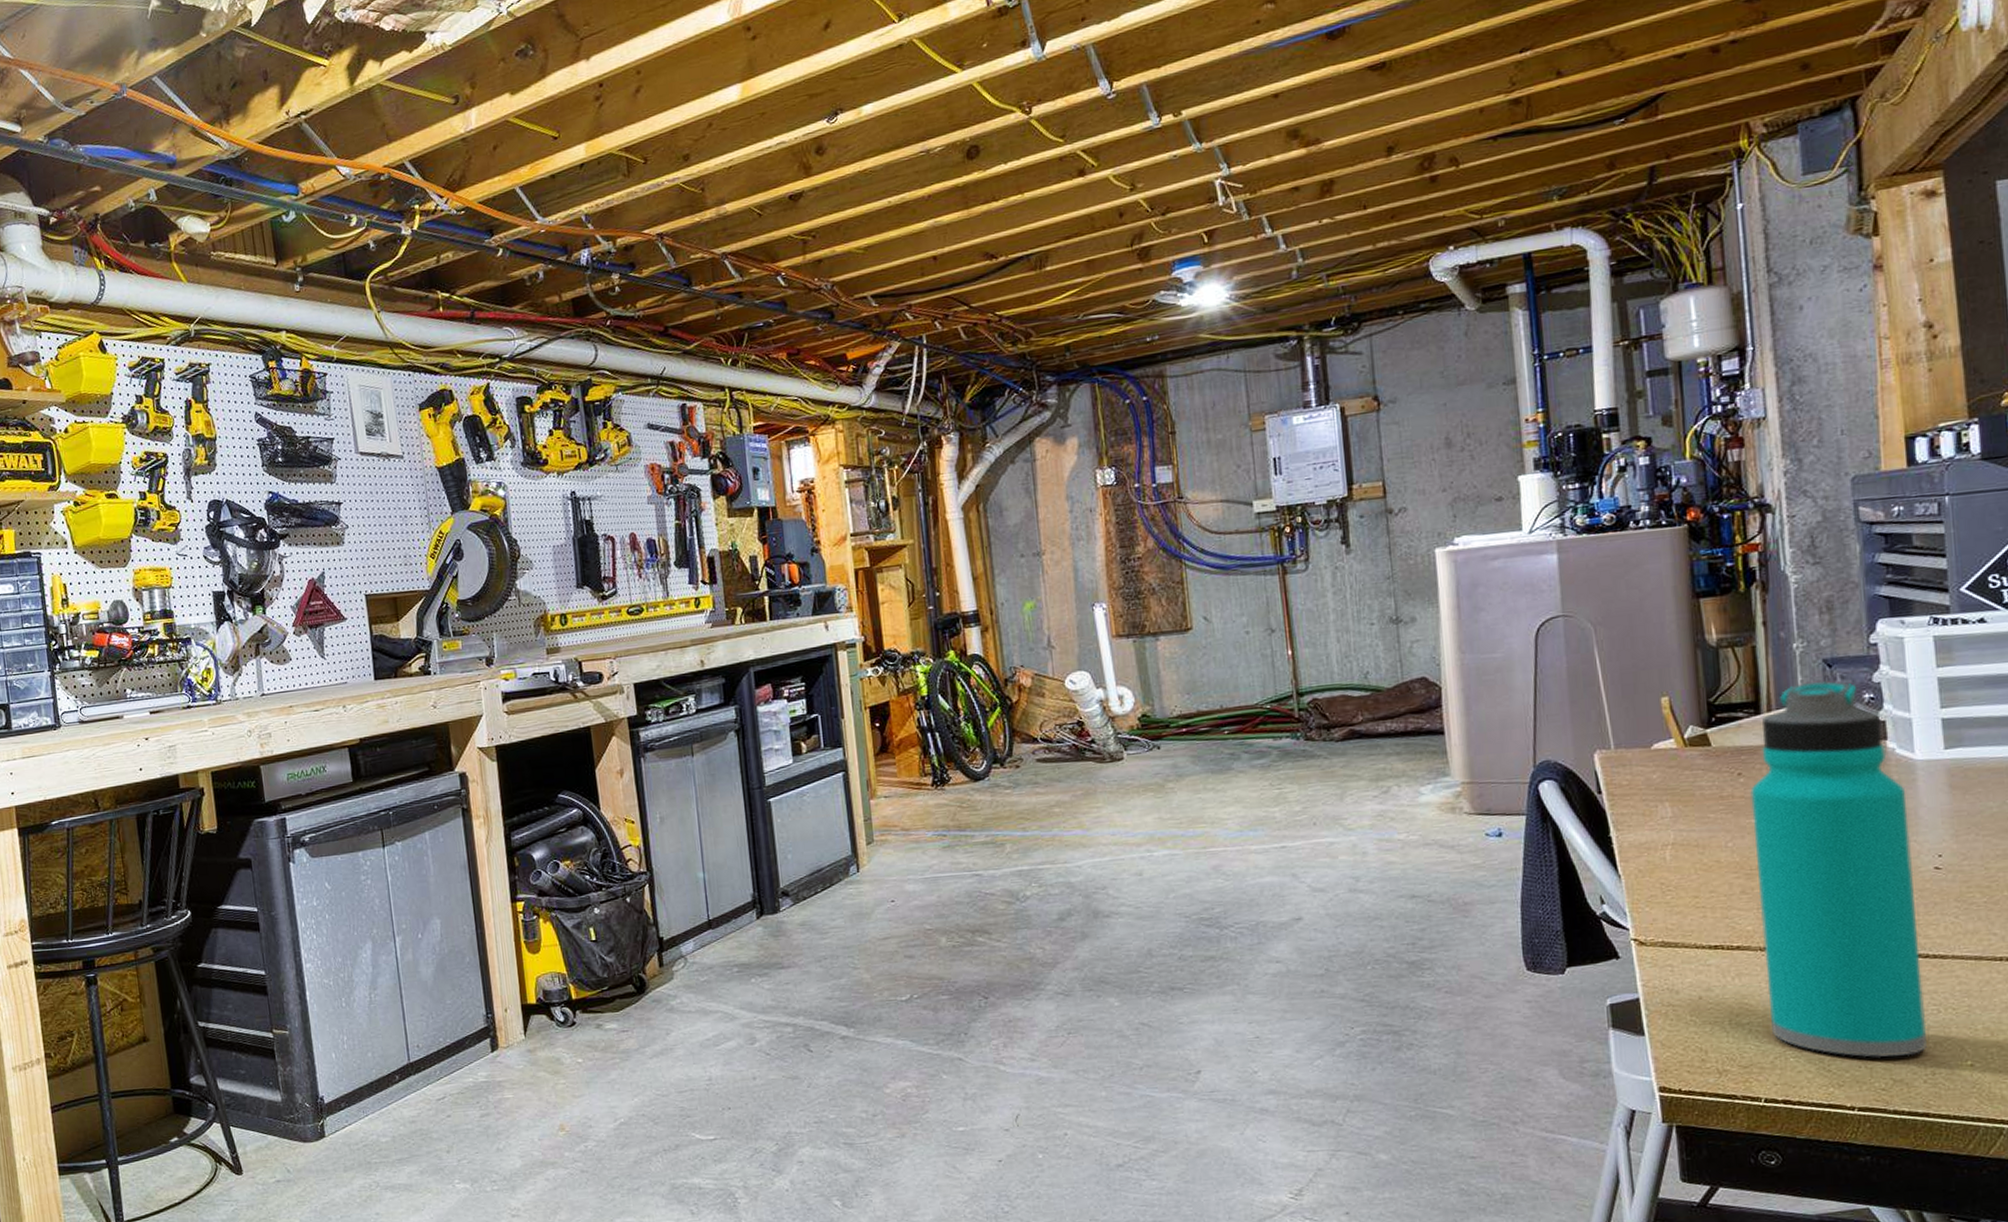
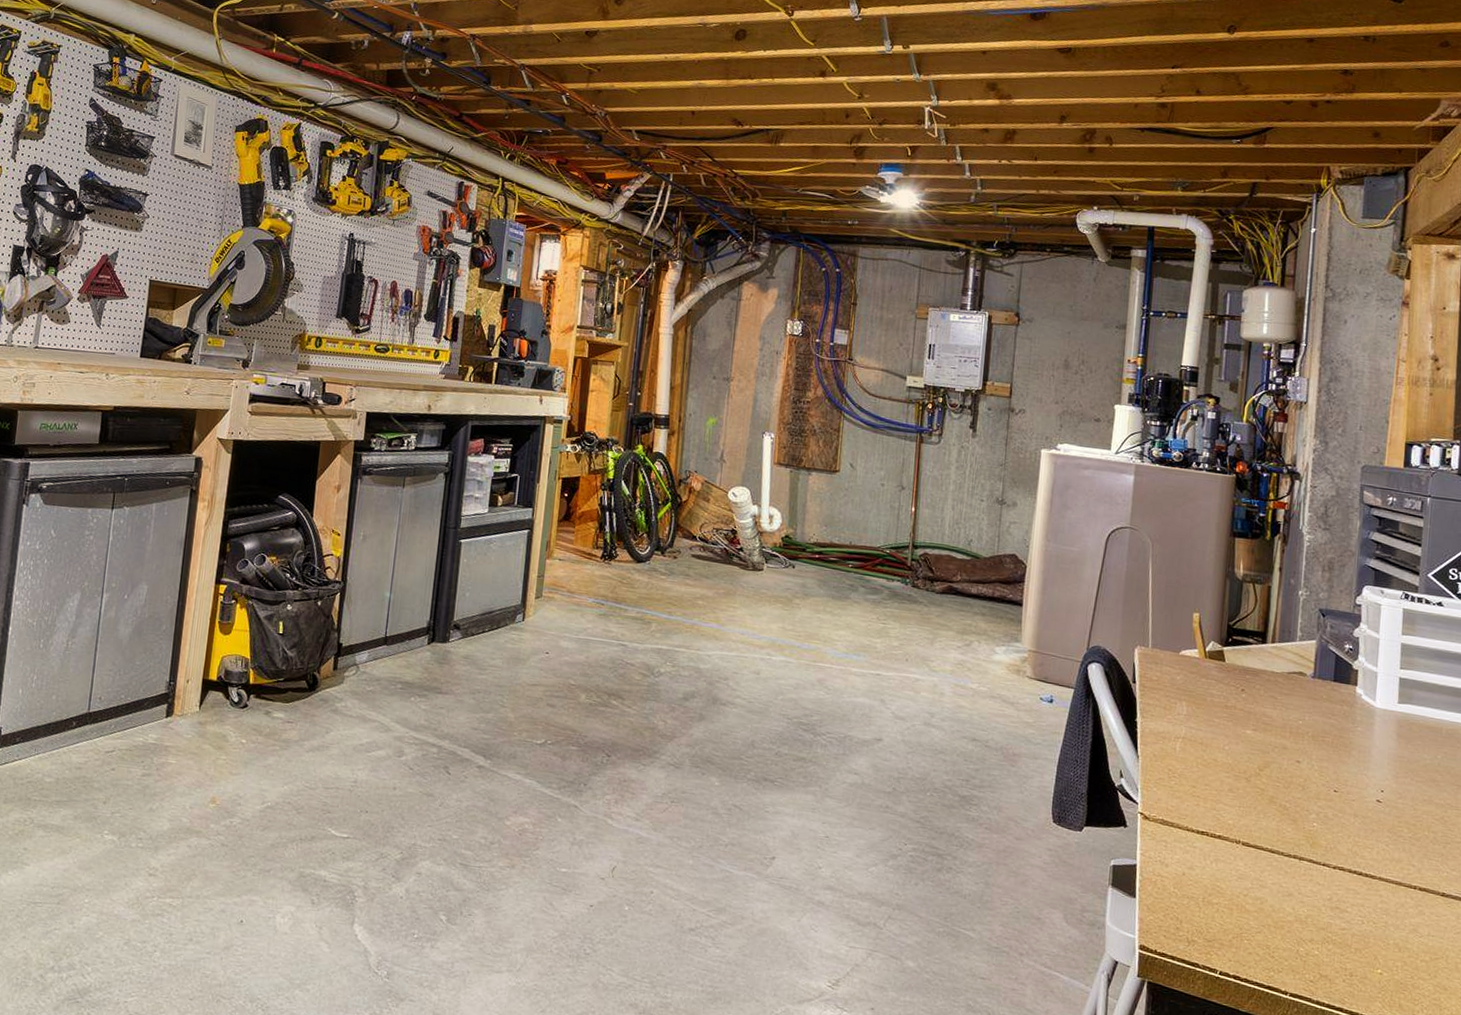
water bottle: present [1750,680,1927,1058] -> none [1234,624,1365,957]

